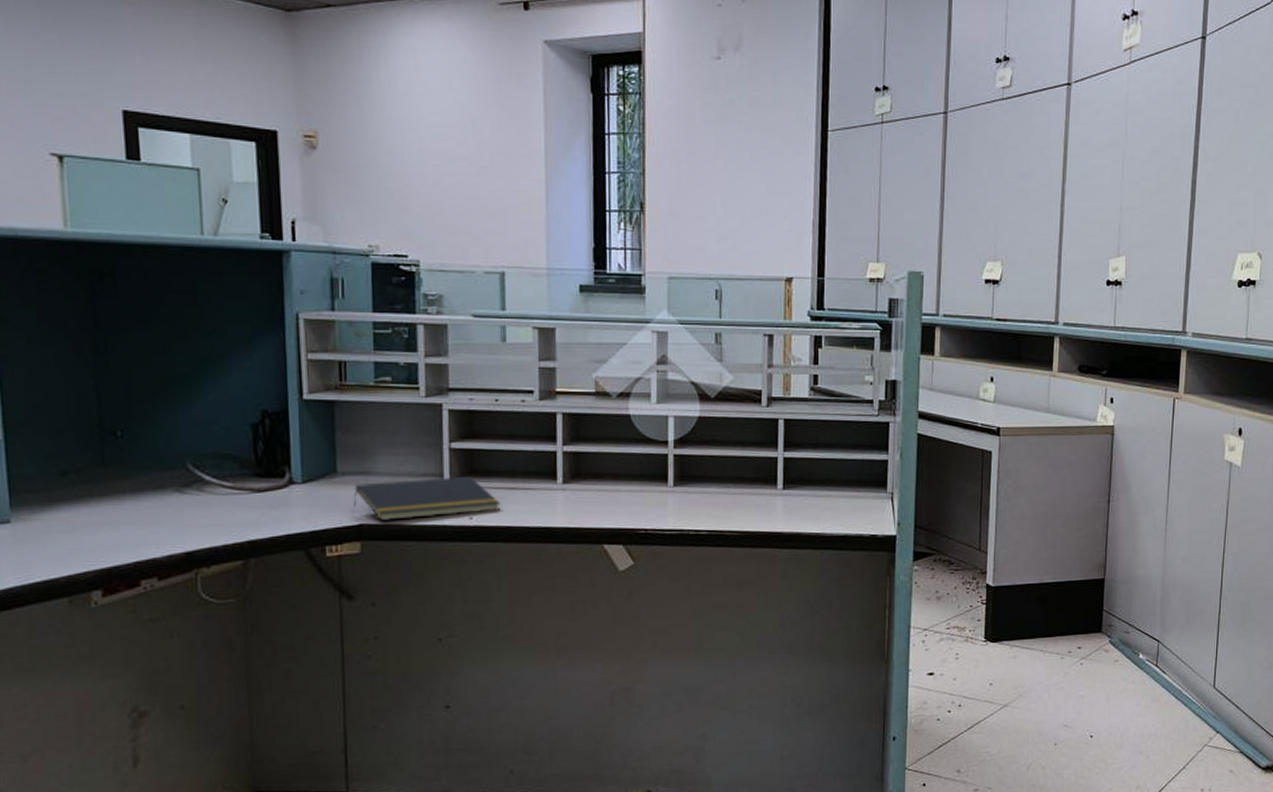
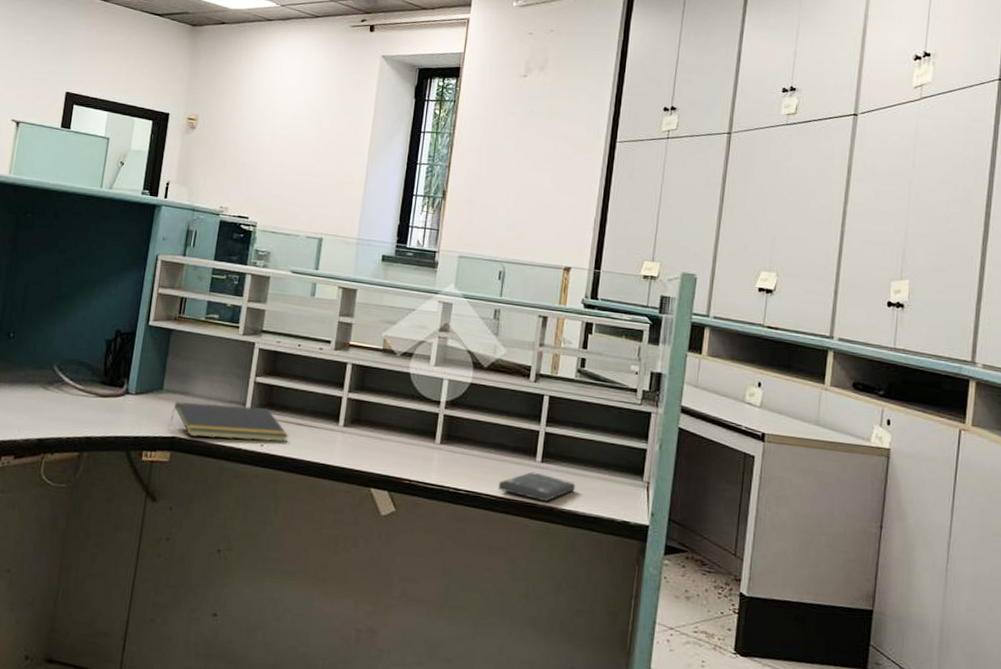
calculator: none [740,500,820,528] -> present [498,471,575,501]

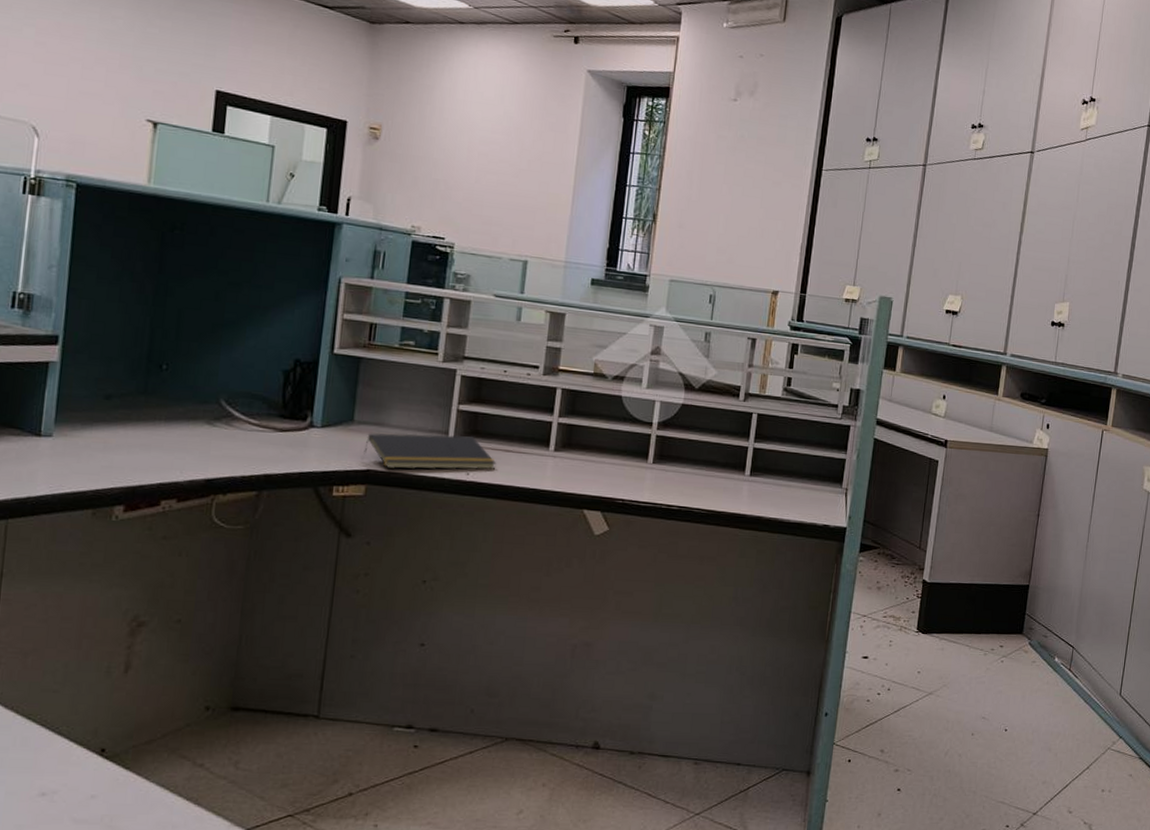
calculator: present [498,471,575,501] -> none [709,485,781,512]

